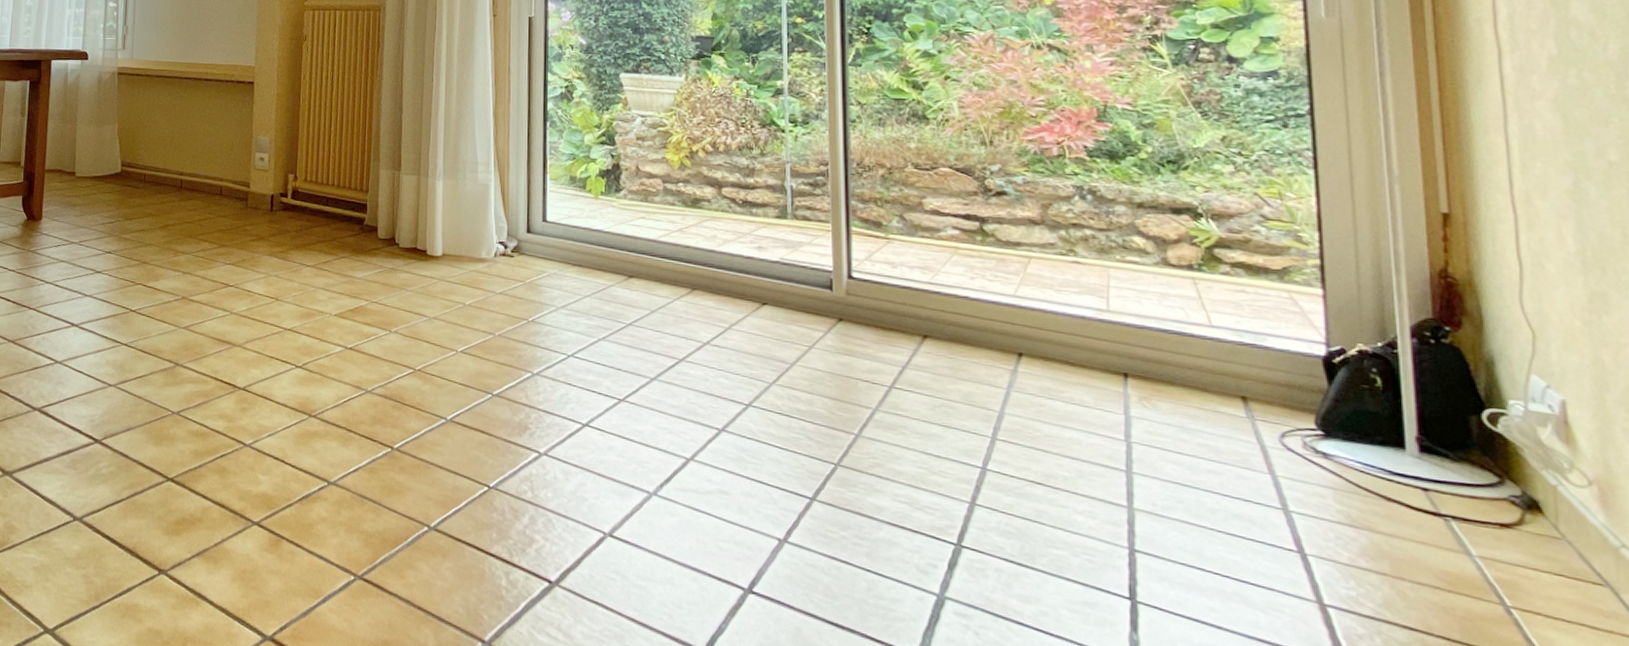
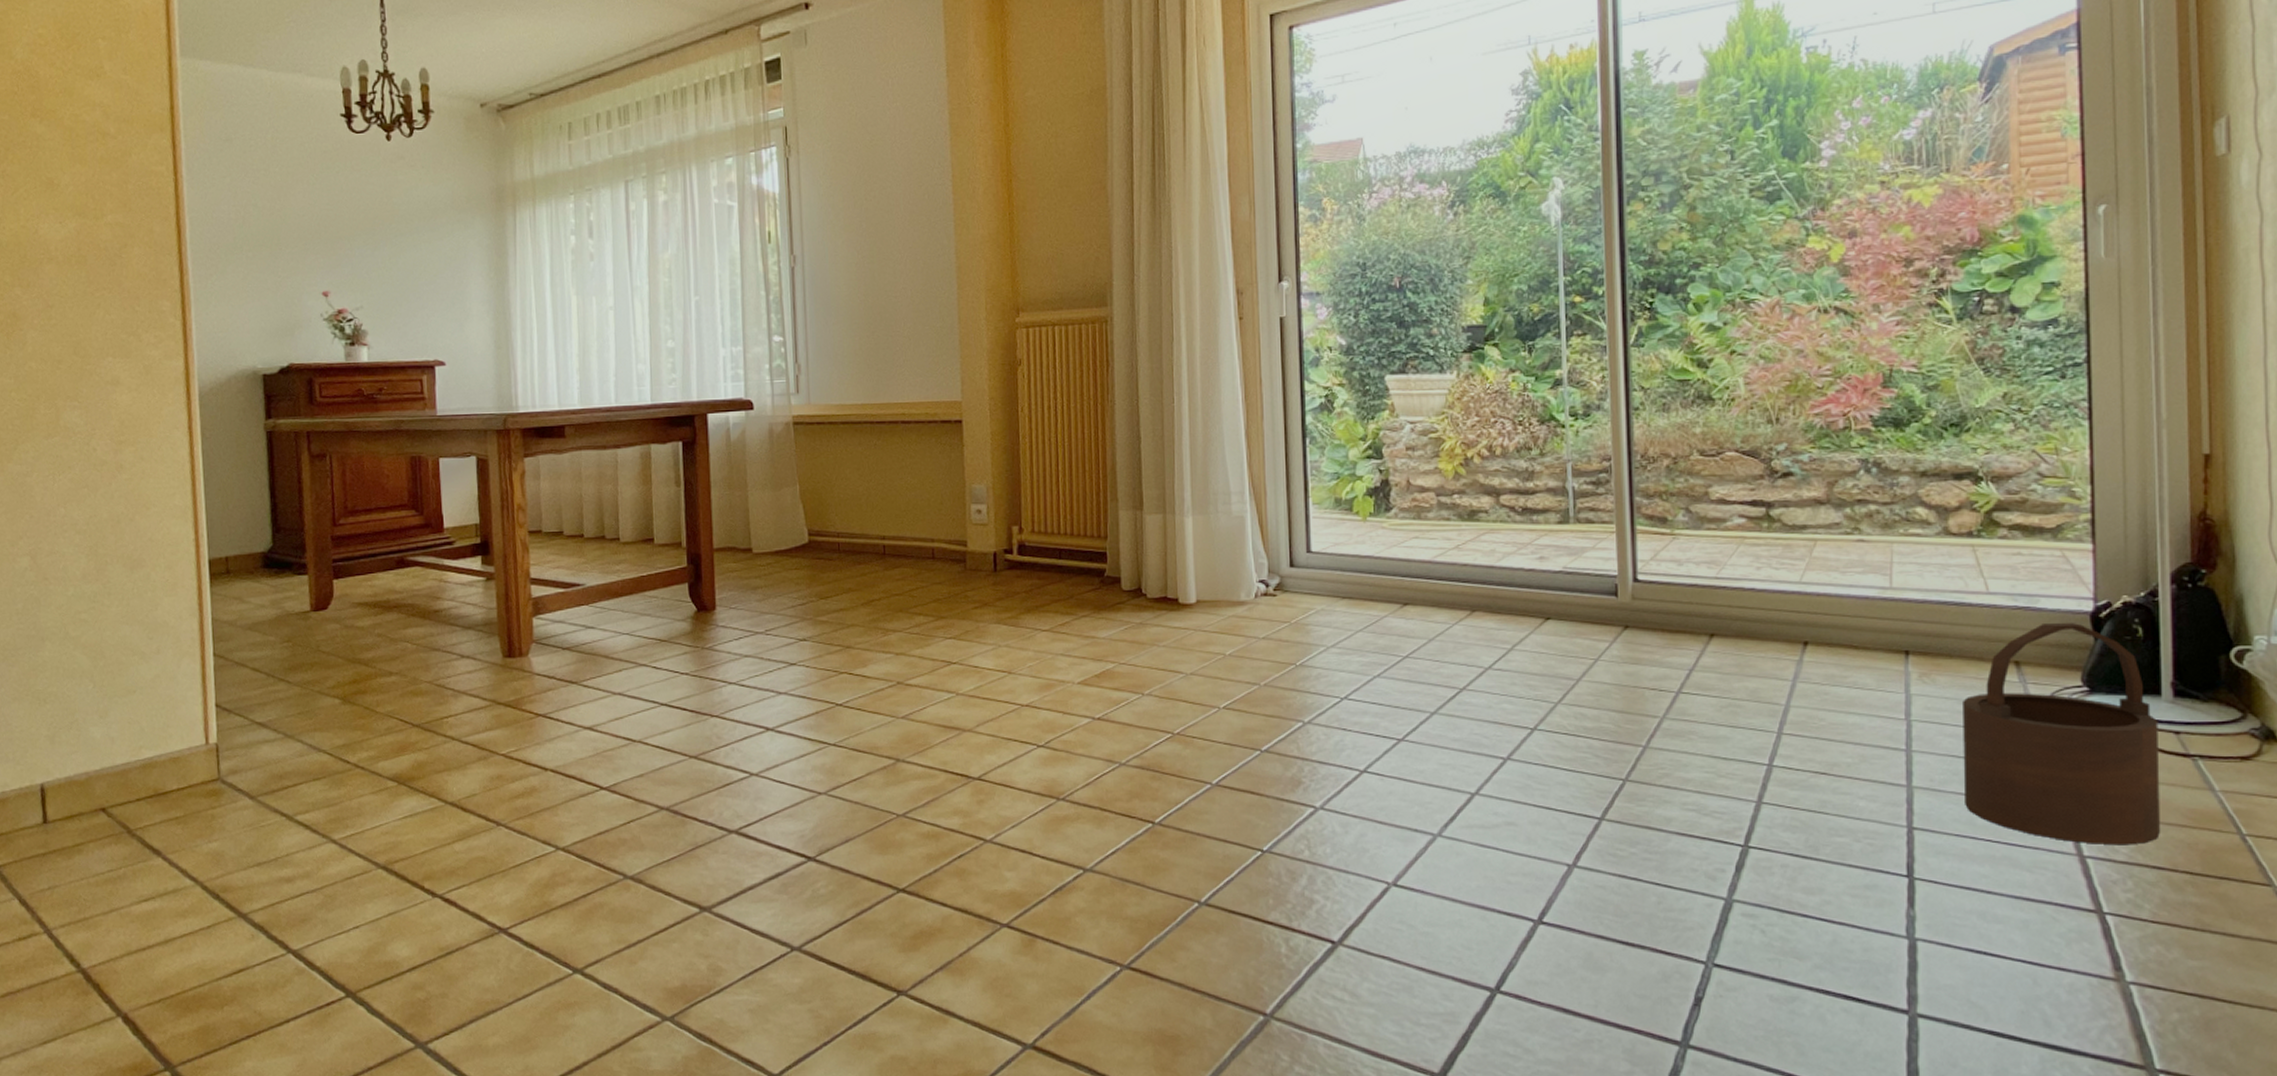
wooden bucket: none [1186,362,1410,601] -> present [1963,622,2160,846]

